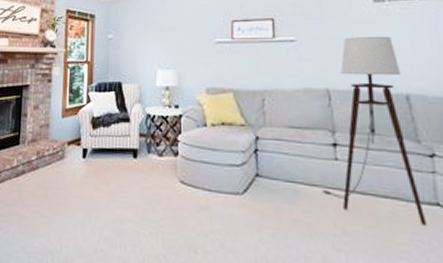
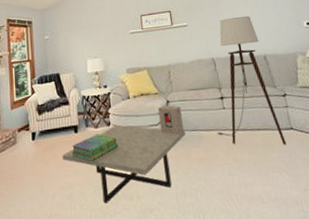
coffee table: none [116,158,277,251] -> present [62,125,186,203]
stack of books: none [127,164,186,198] -> present [71,134,119,163]
decorative box: none [243,142,275,184] -> present [158,105,184,136]

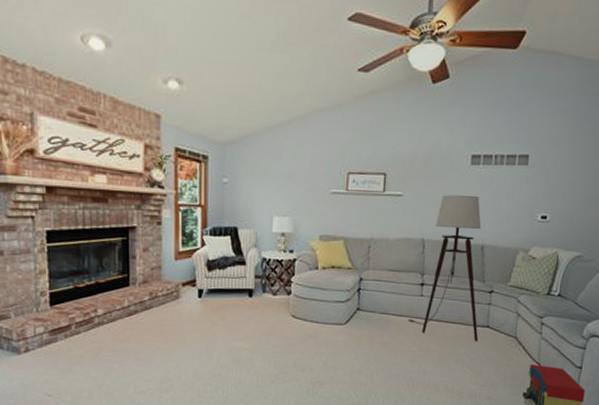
coffee table: present [62,125,186,203] -> none [232,296,374,371]
stack of books: present [71,134,119,163] -> none [243,302,297,330]
decorative box: present [158,105,184,136] -> none [347,283,374,316]

